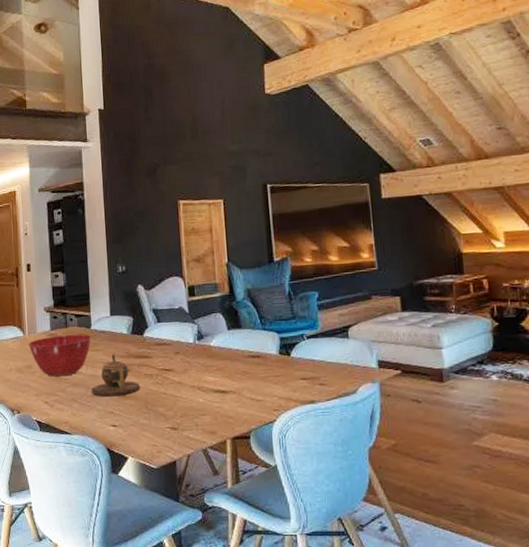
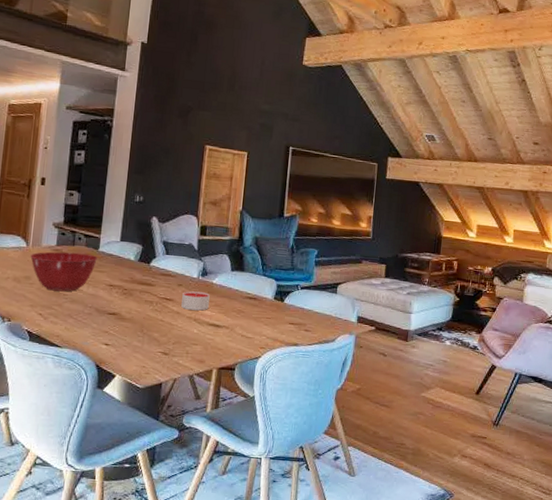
teapot: present [92,354,141,397] -> none [89,277,139,318]
candle: none [181,357,211,378] -> present [181,291,210,311]

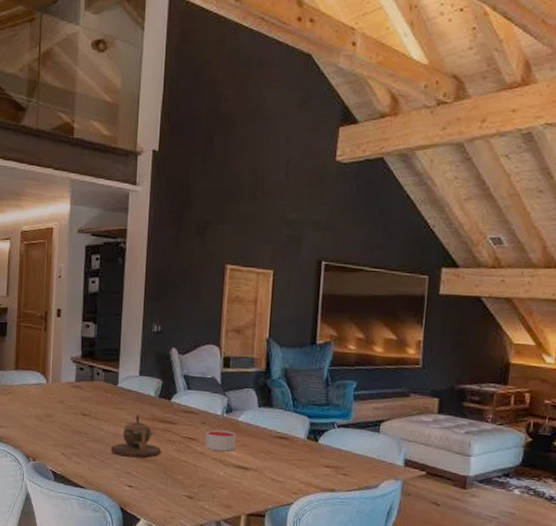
mixing bowl: present [30,251,99,292] -> none [51,388,118,431]
teapot: none [89,277,139,318] -> present [111,415,162,458]

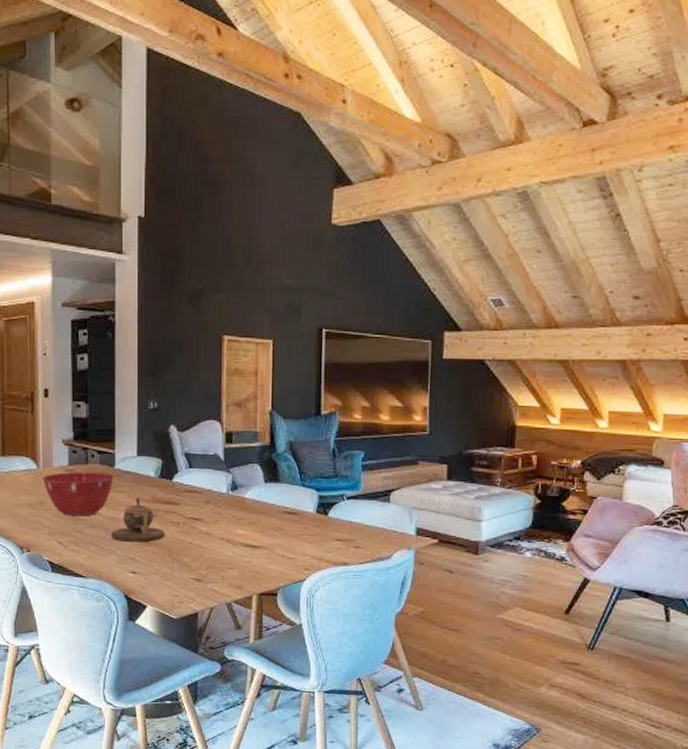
mixing bowl: none [51,388,118,431] -> present [42,471,115,517]
candle: present [205,429,236,452] -> none [211,508,242,530]

